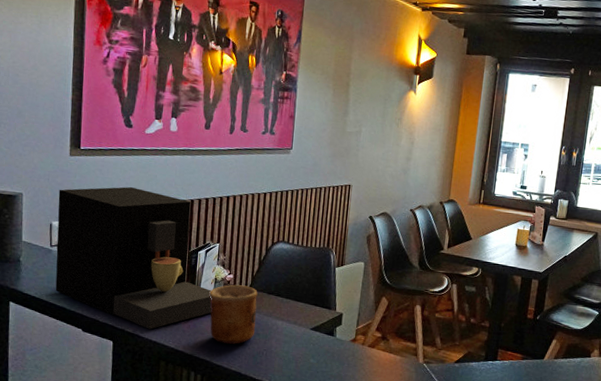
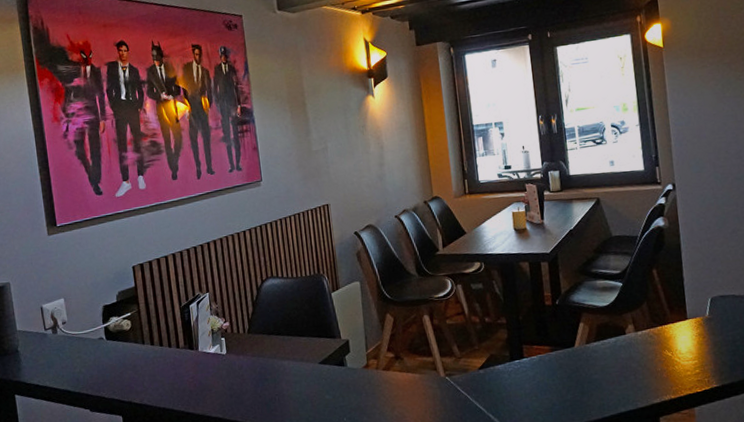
coffee maker: present [55,186,212,329] -> none [43,253,214,396]
cup: present [208,284,258,344] -> none [207,330,263,396]

